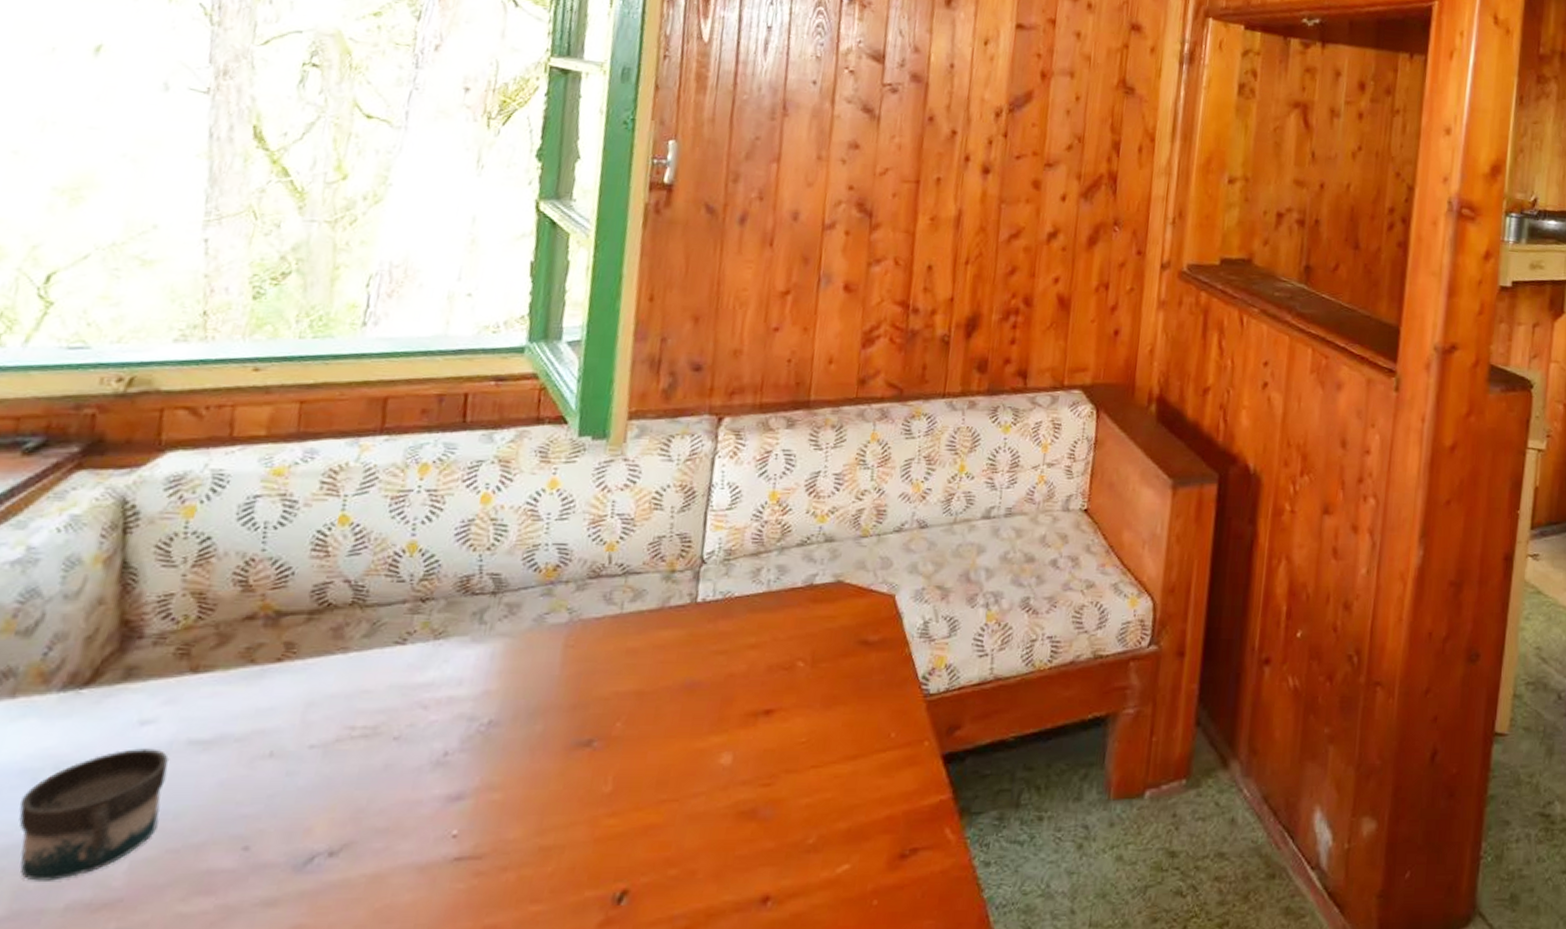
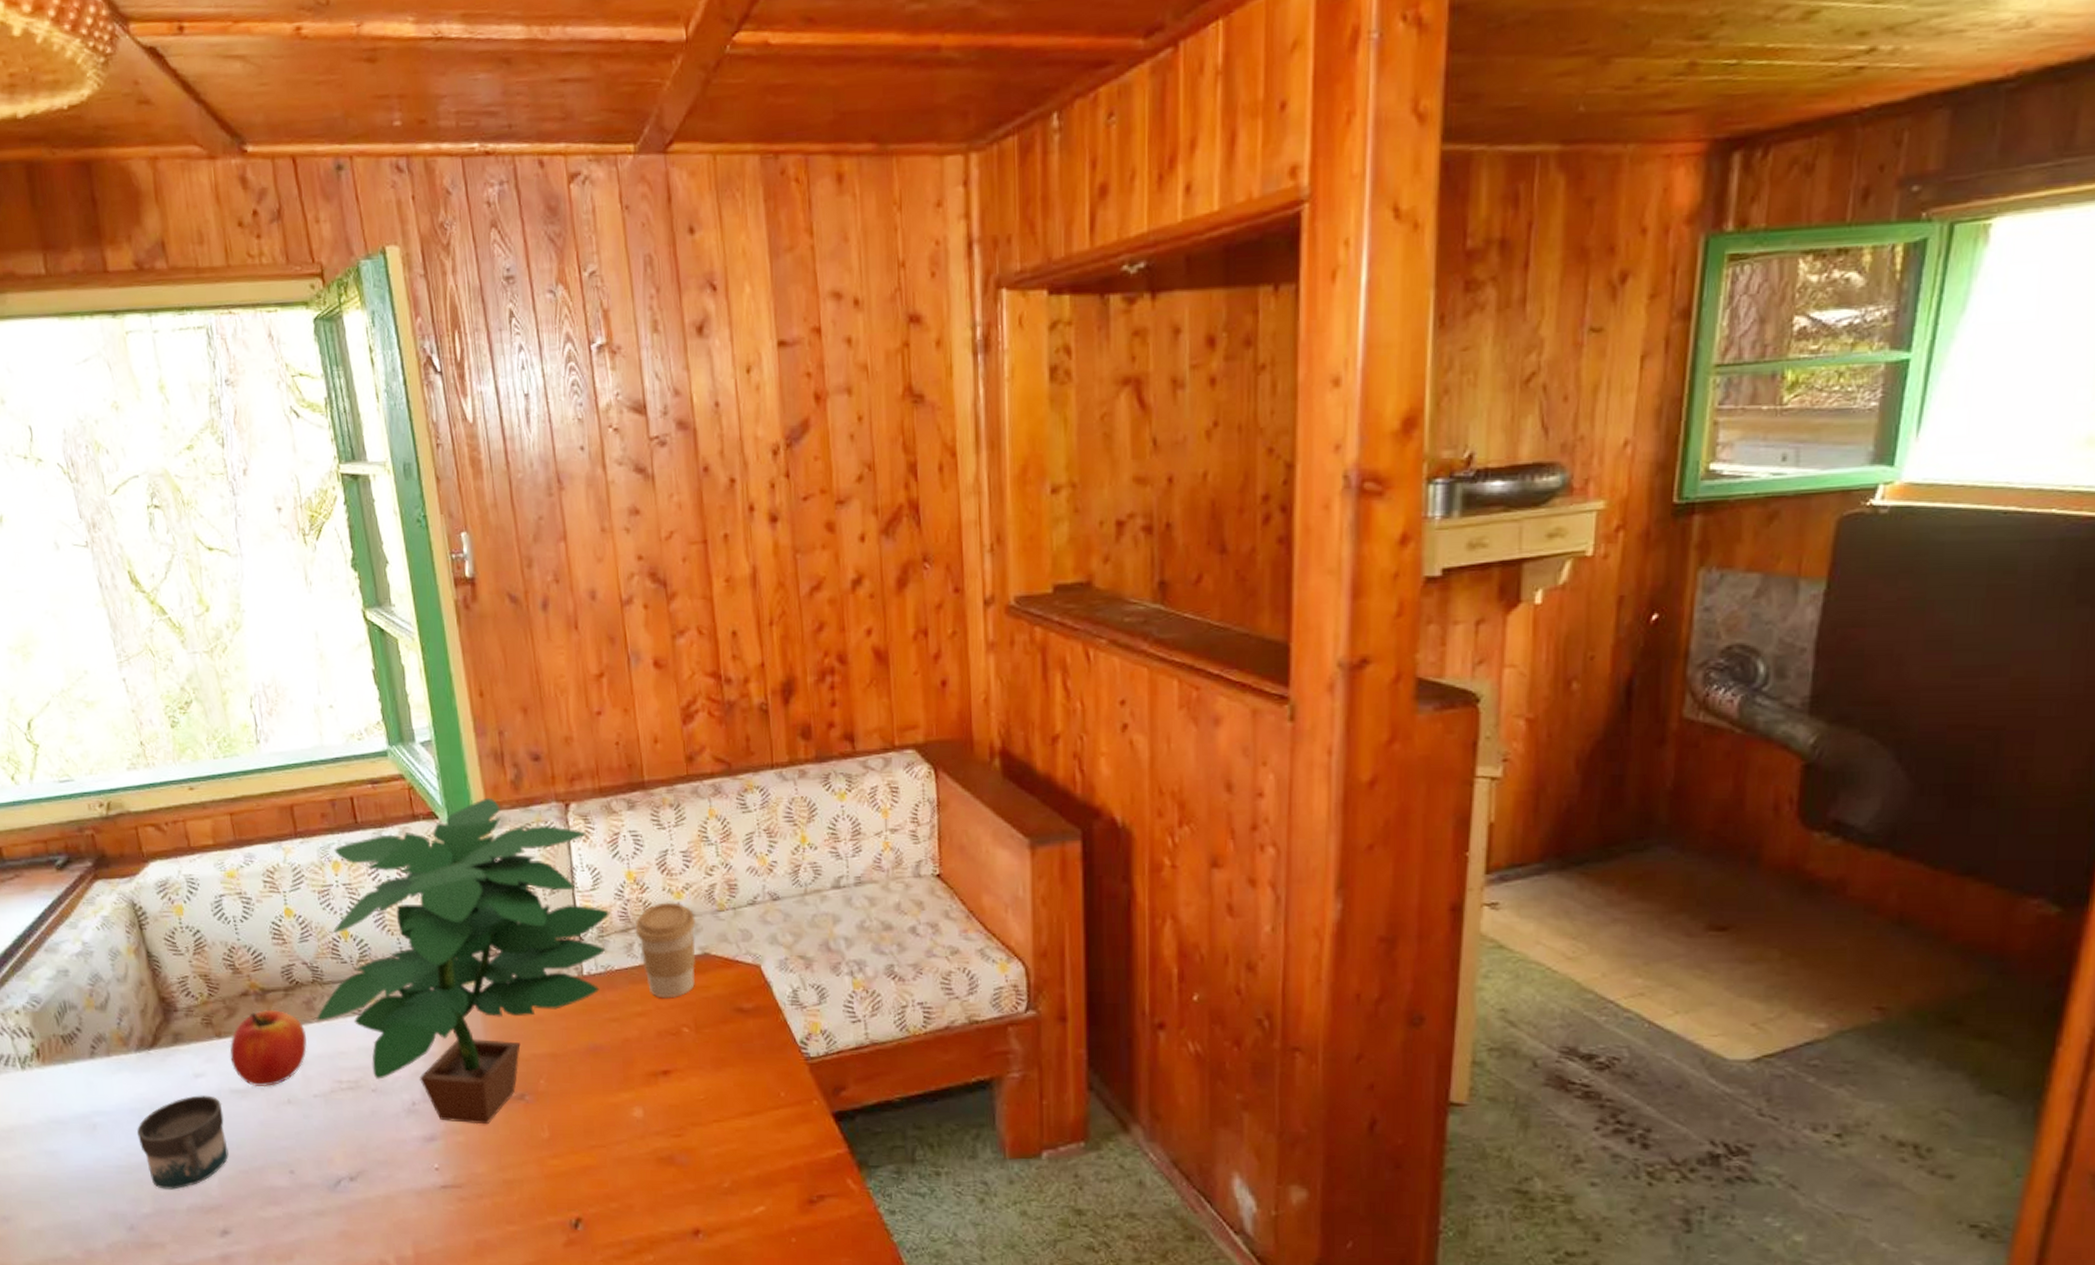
apple: none [201,638,323,737] -> present [229,1010,307,1088]
potted plant: none [343,405,744,778] -> present [317,797,611,1125]
coffee cup: none [766,525,836,629] -> present [635,902,696,999]

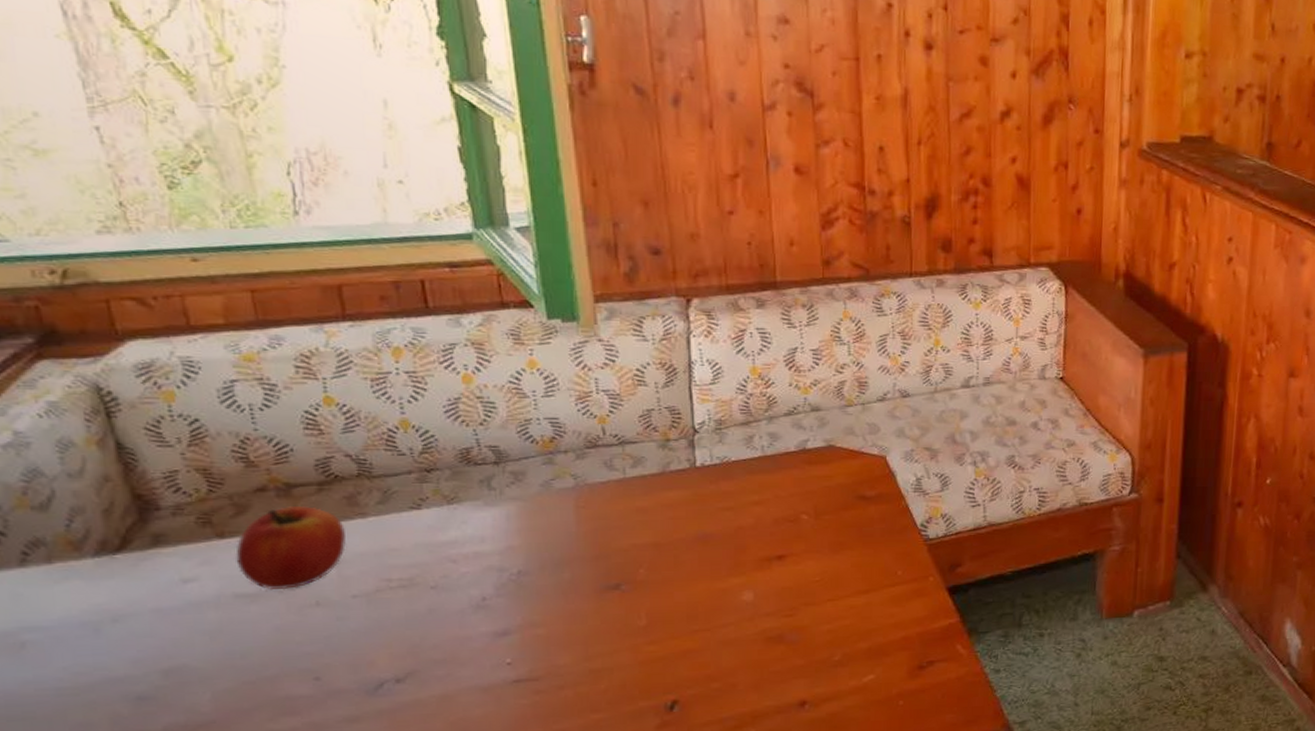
mug: present [136,1095,229,1190] -> none [89,602,228,710]
potted plant: present [317,797,611,1125] -> none [361,288,731,617]
coffee cup: present [635,902,696,999] -> none [757,397,822,488]

